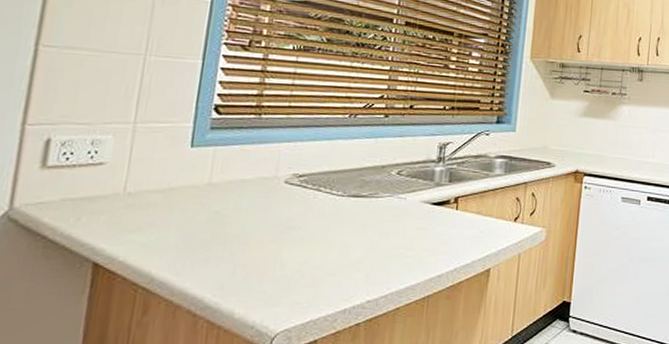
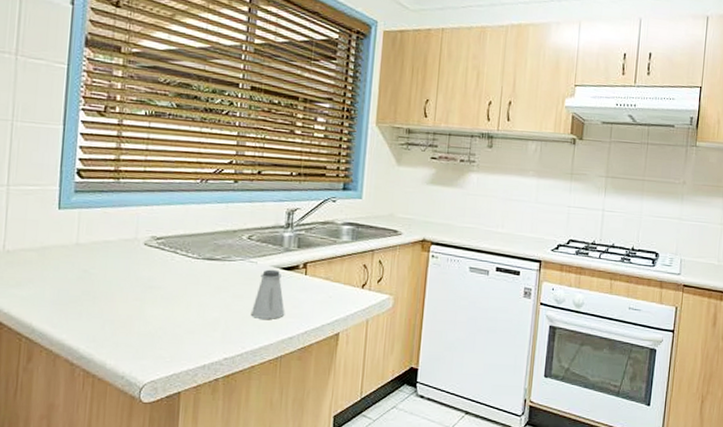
saltshaker: none [397,205,434,257] -> present [250,269,284,319]

